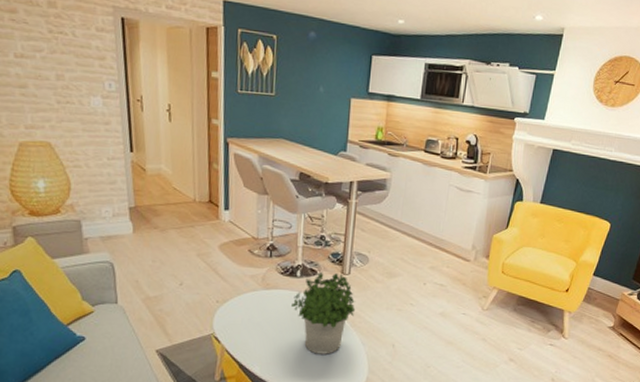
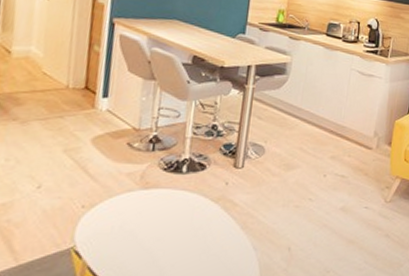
potted plant: present [292,271,356,355] -> none [174,165,248,265]

